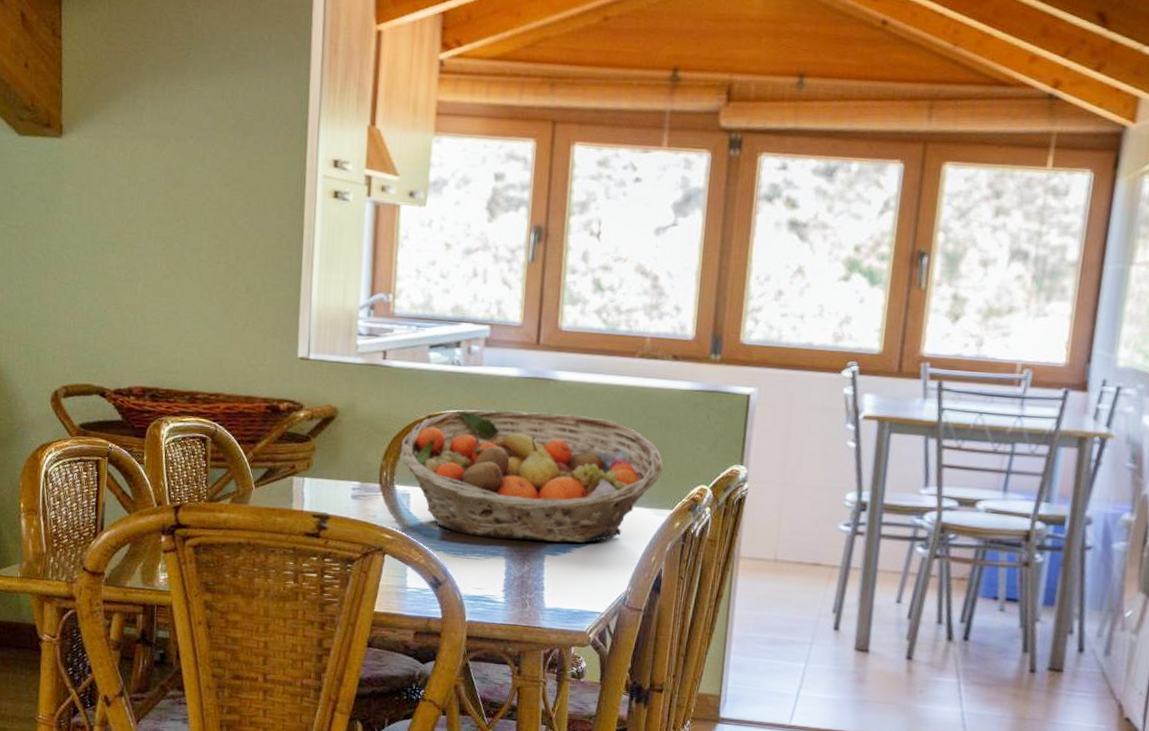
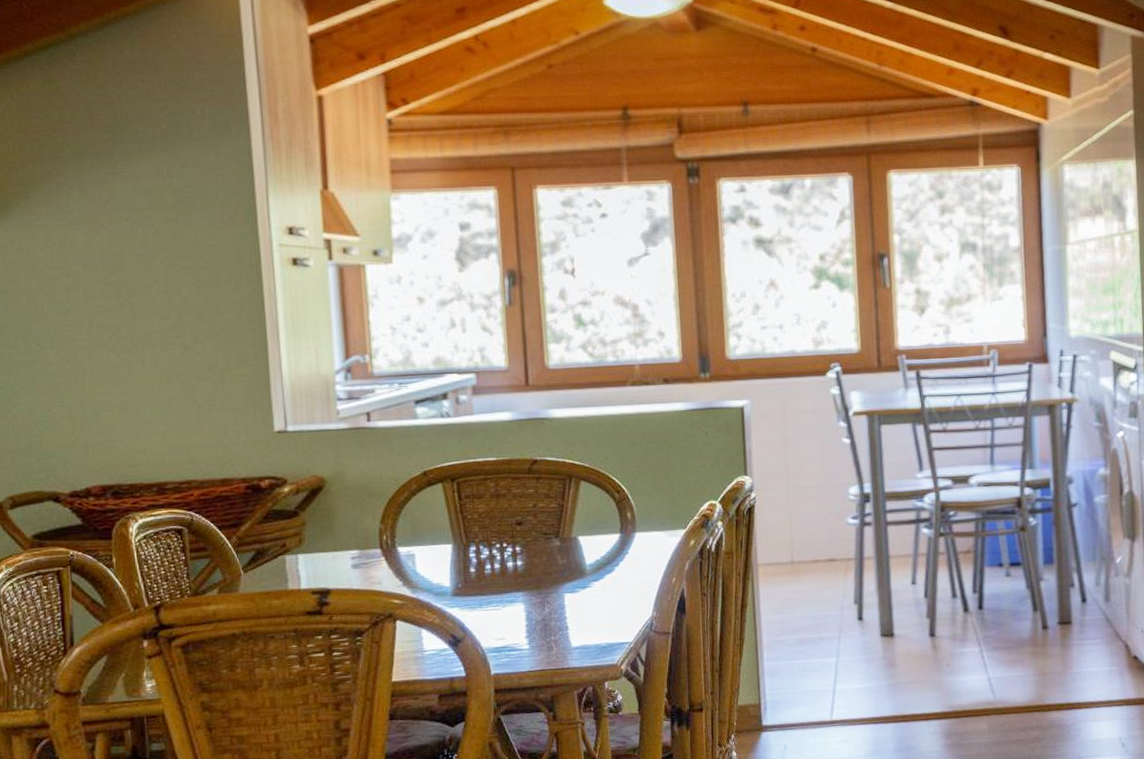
fruit basket: present [399,409,664,543] -> none [398,449,670,586]

